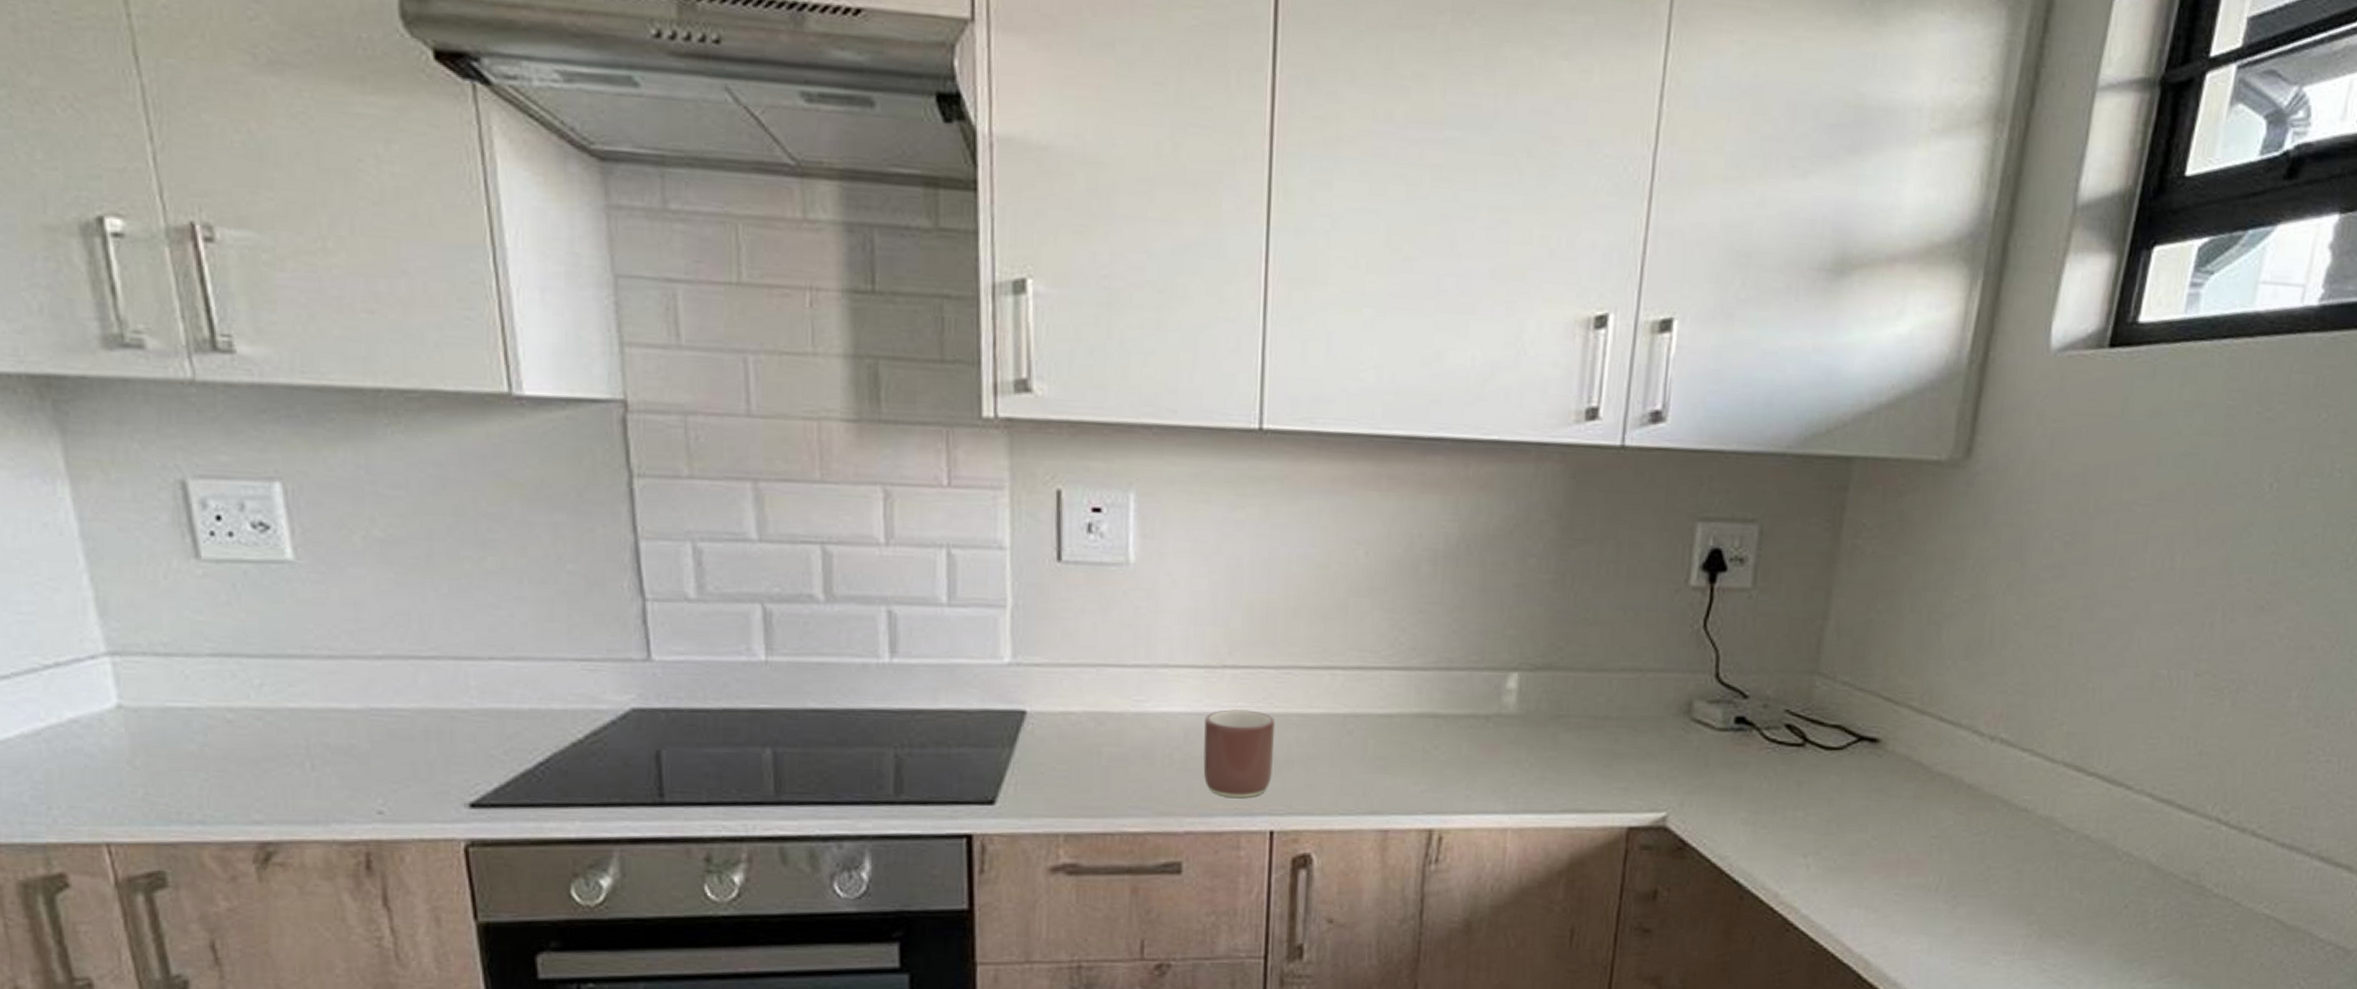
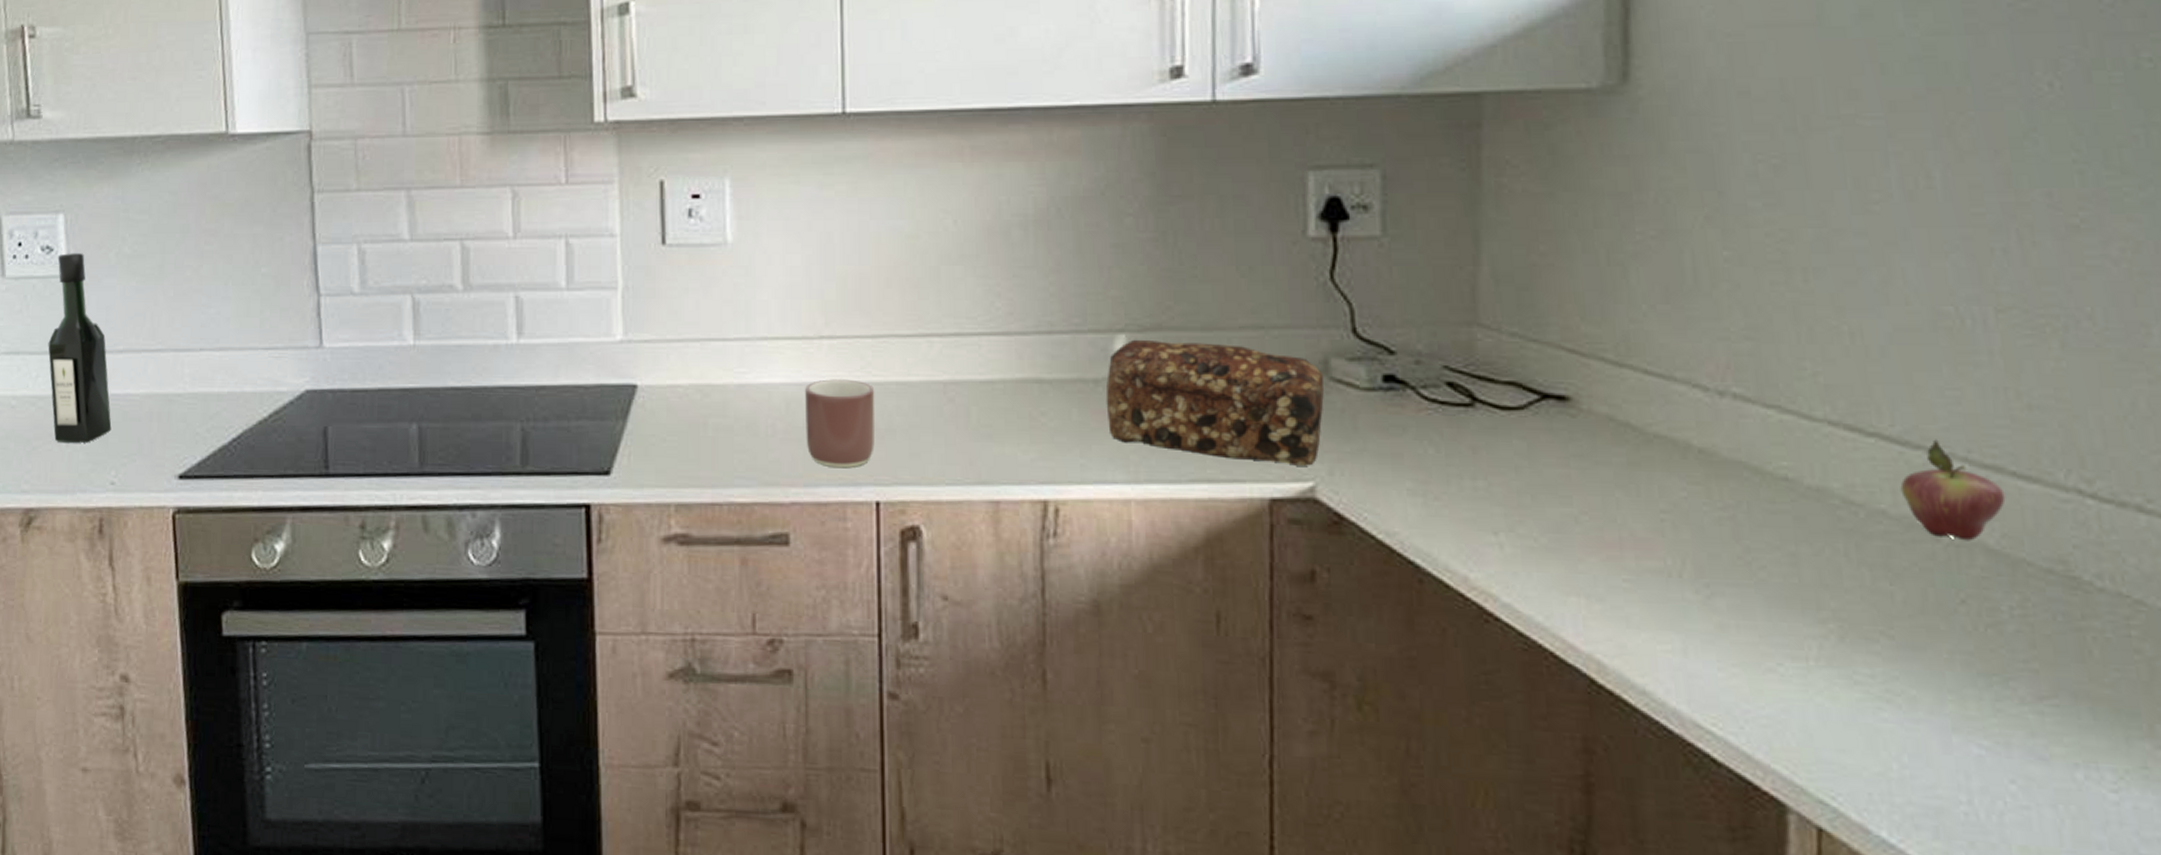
bottle: none [273,533,374,766] -> present [48,253,112,443]
bread loaf: none [1494,677,1687,798] -> present [1105,339,1325,466]
fruit: none [2102,778,2171,859] -> present [1900,439,2006,541]

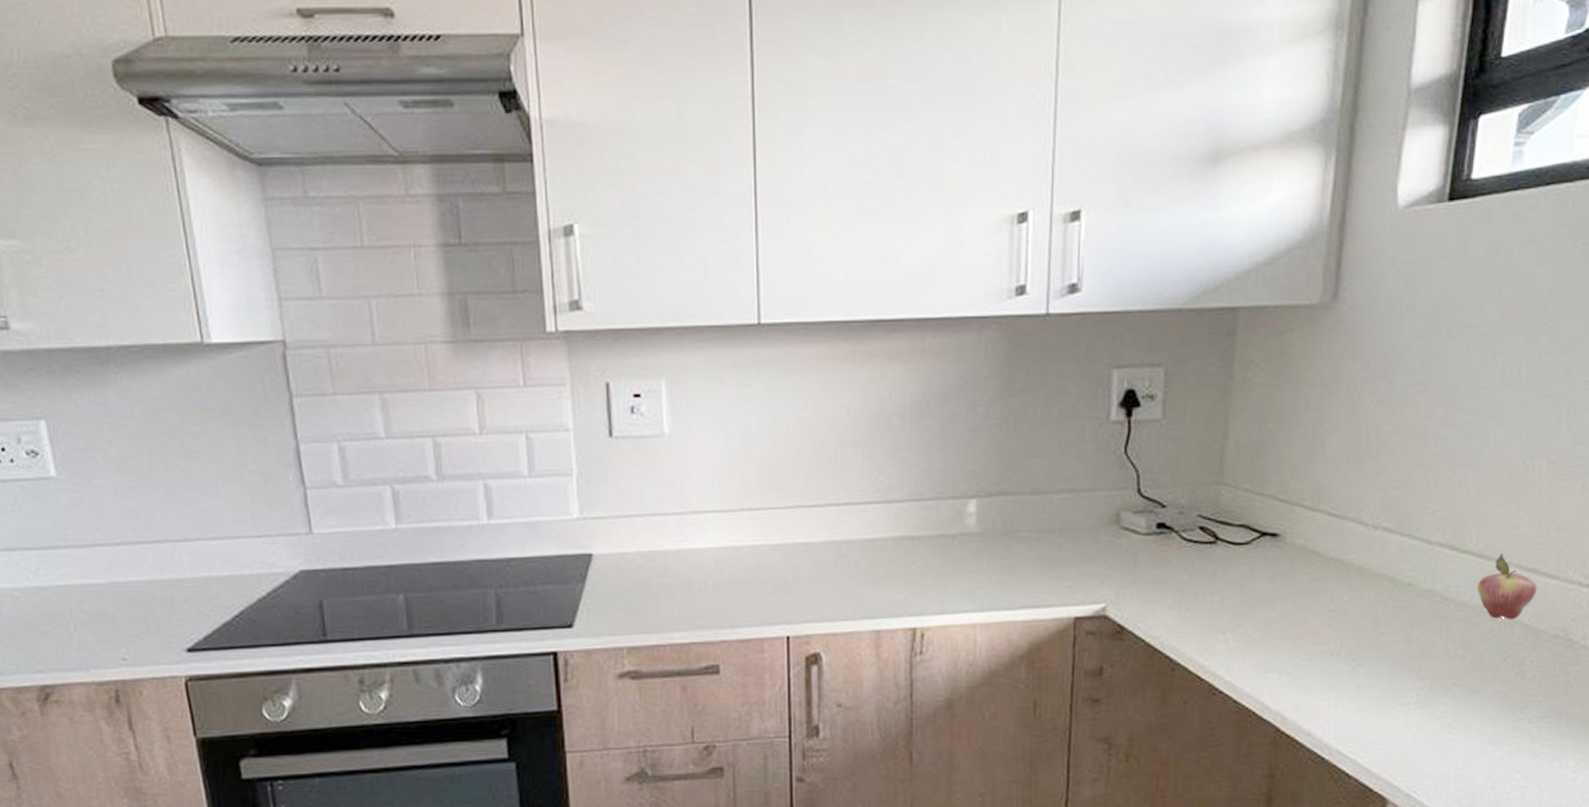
bottle: present [48,253,112,443] -> none [44,456,118,627]
mug: present [805,379,876,469] -> none [730,542,786,613]
bread loaf: present [1105,339,1325,466] -> none [960,502,1116,592]

